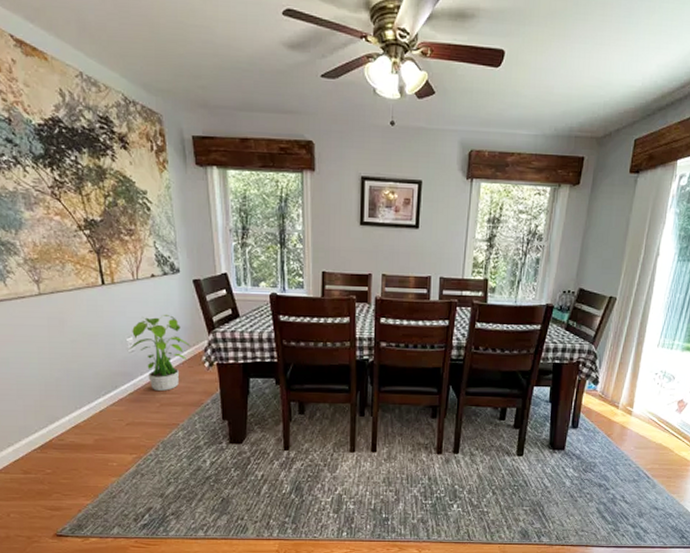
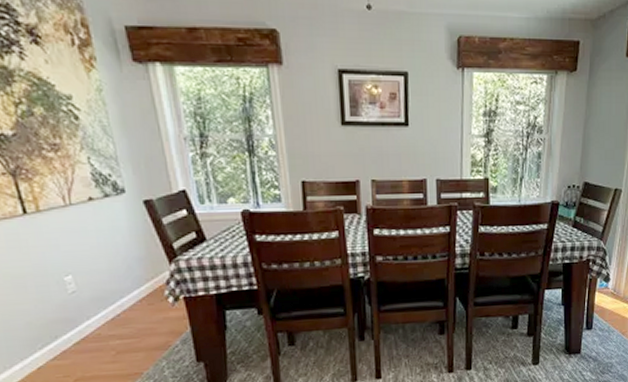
potted plant: present [128,314,190,391] -> none [67,243,148,336]

